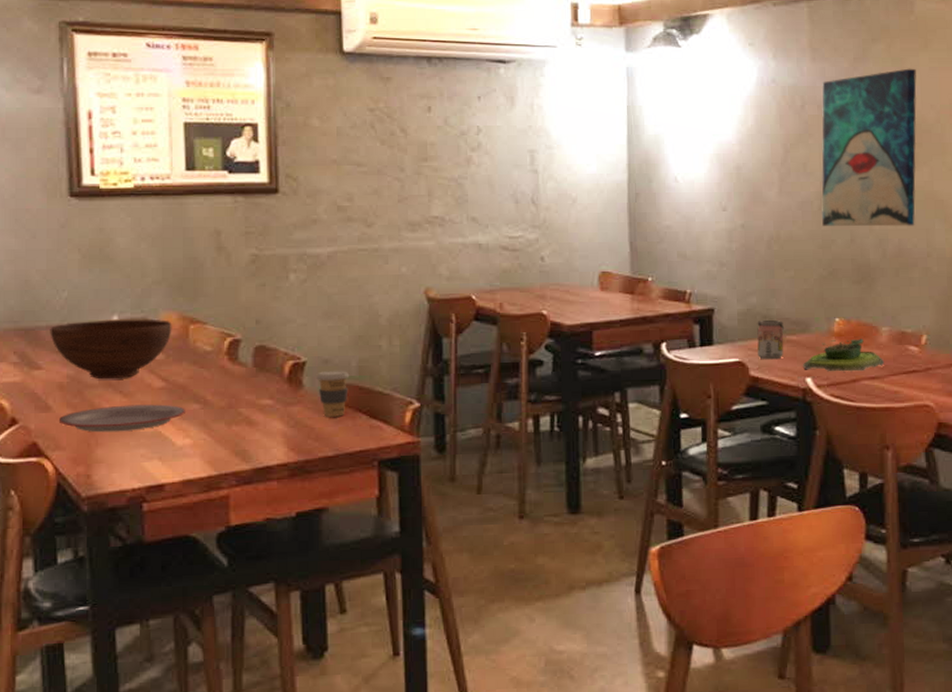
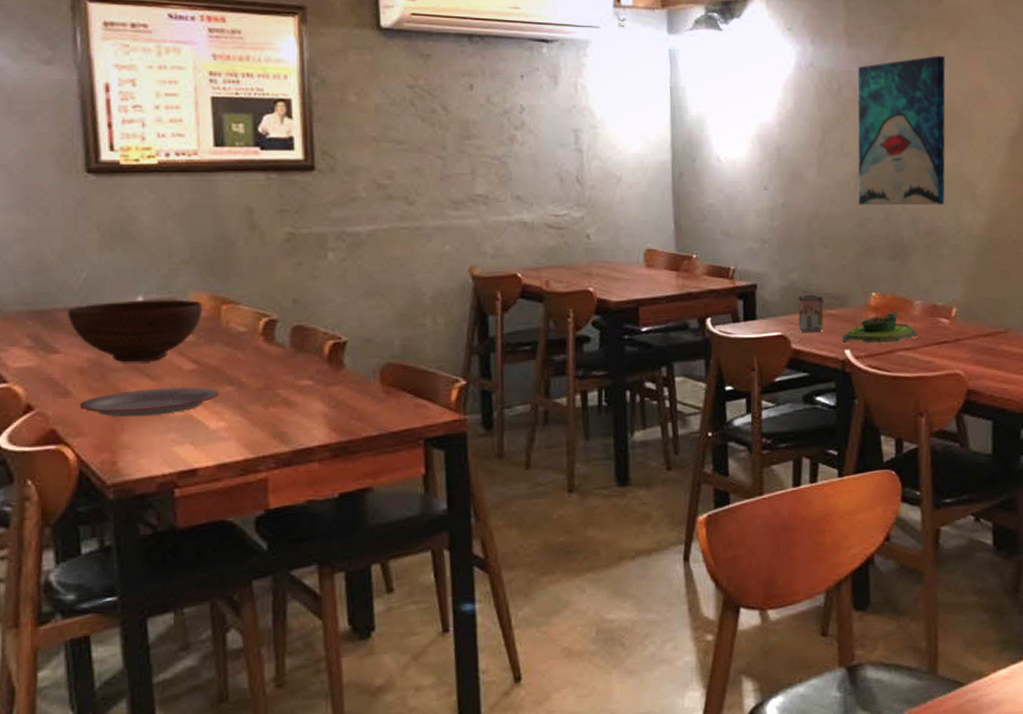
coffee cup: present [315,370,350,417] -> none [357,349,393,397]

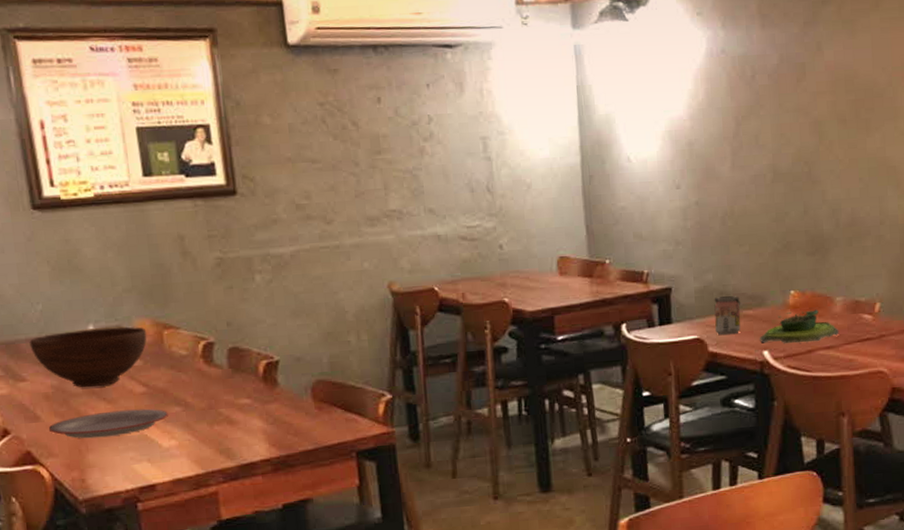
wall art: present [857,55,946,206] -> none [771,30,868,199]

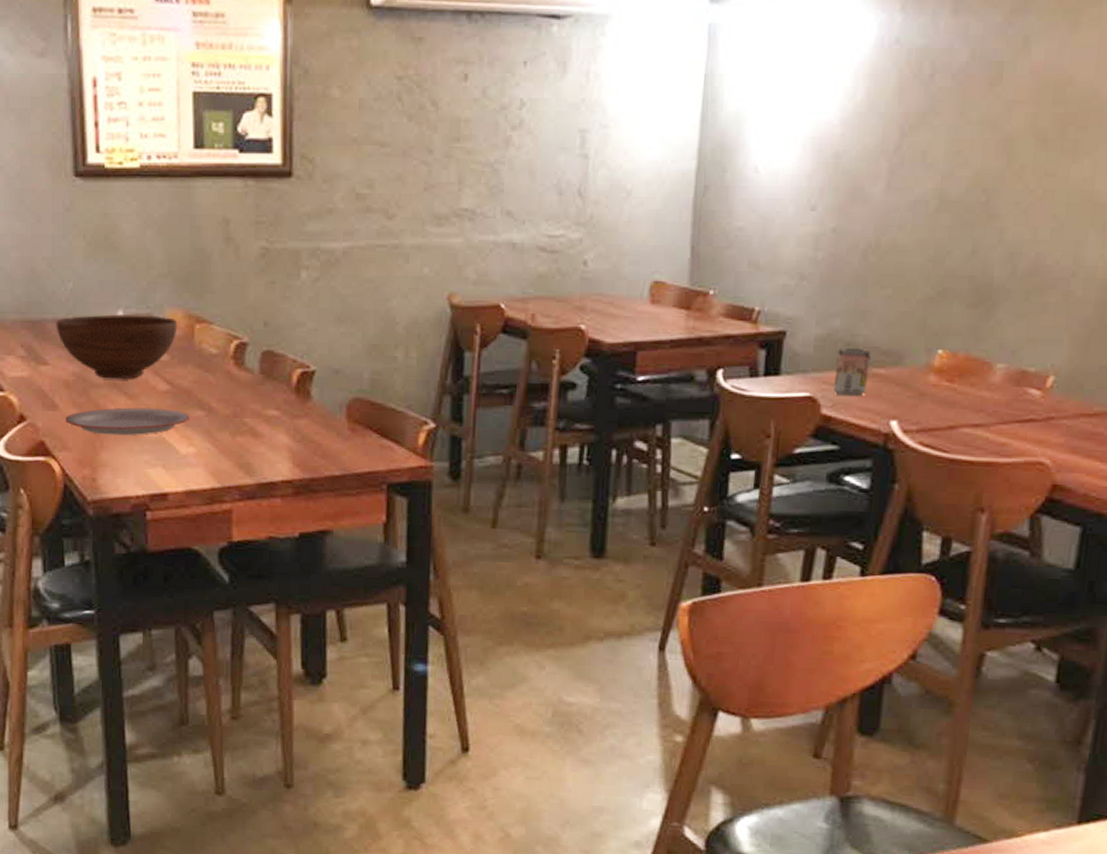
plant pot: present [759,309,840,344] -> none [887,375,994,417]

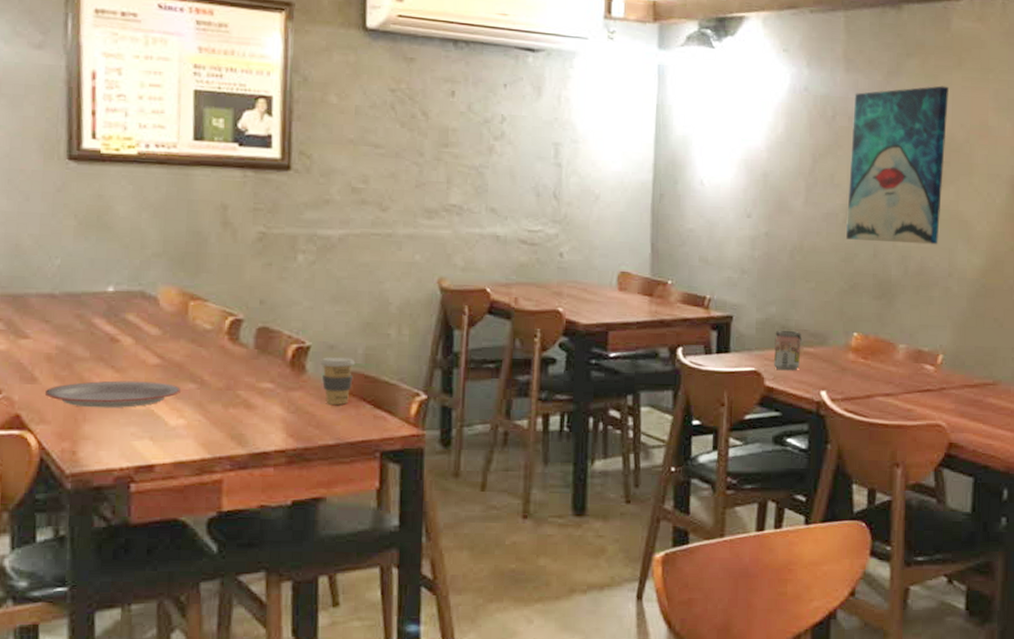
fruit bowl: present [56,315,178,380] -> none [39,291,171,353]
coffee cup: none [324,381,361,434] -> present [319,356,356,405]
wall art: none [937,23,1095,237] -> present [845,85,949,245]

